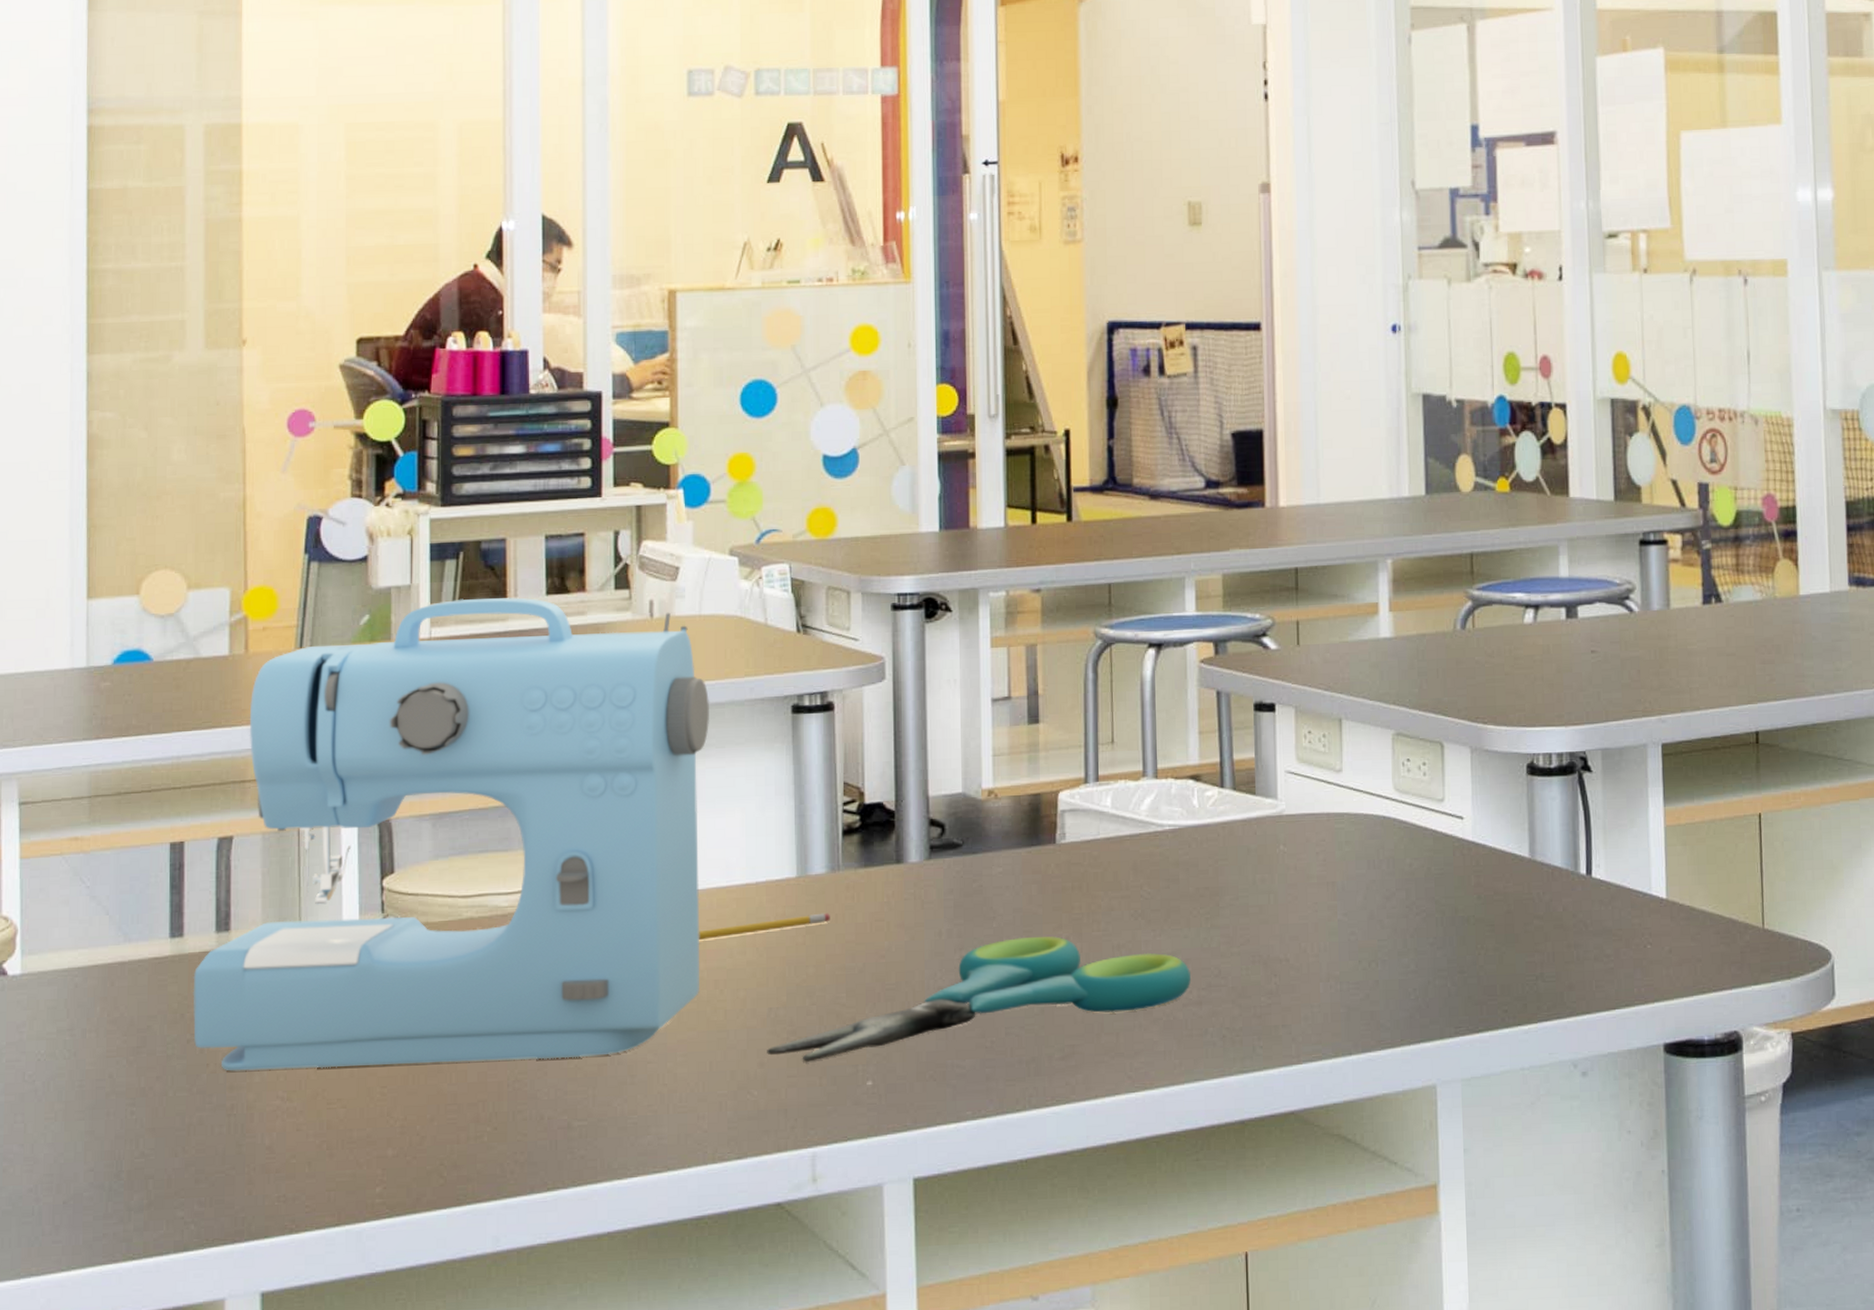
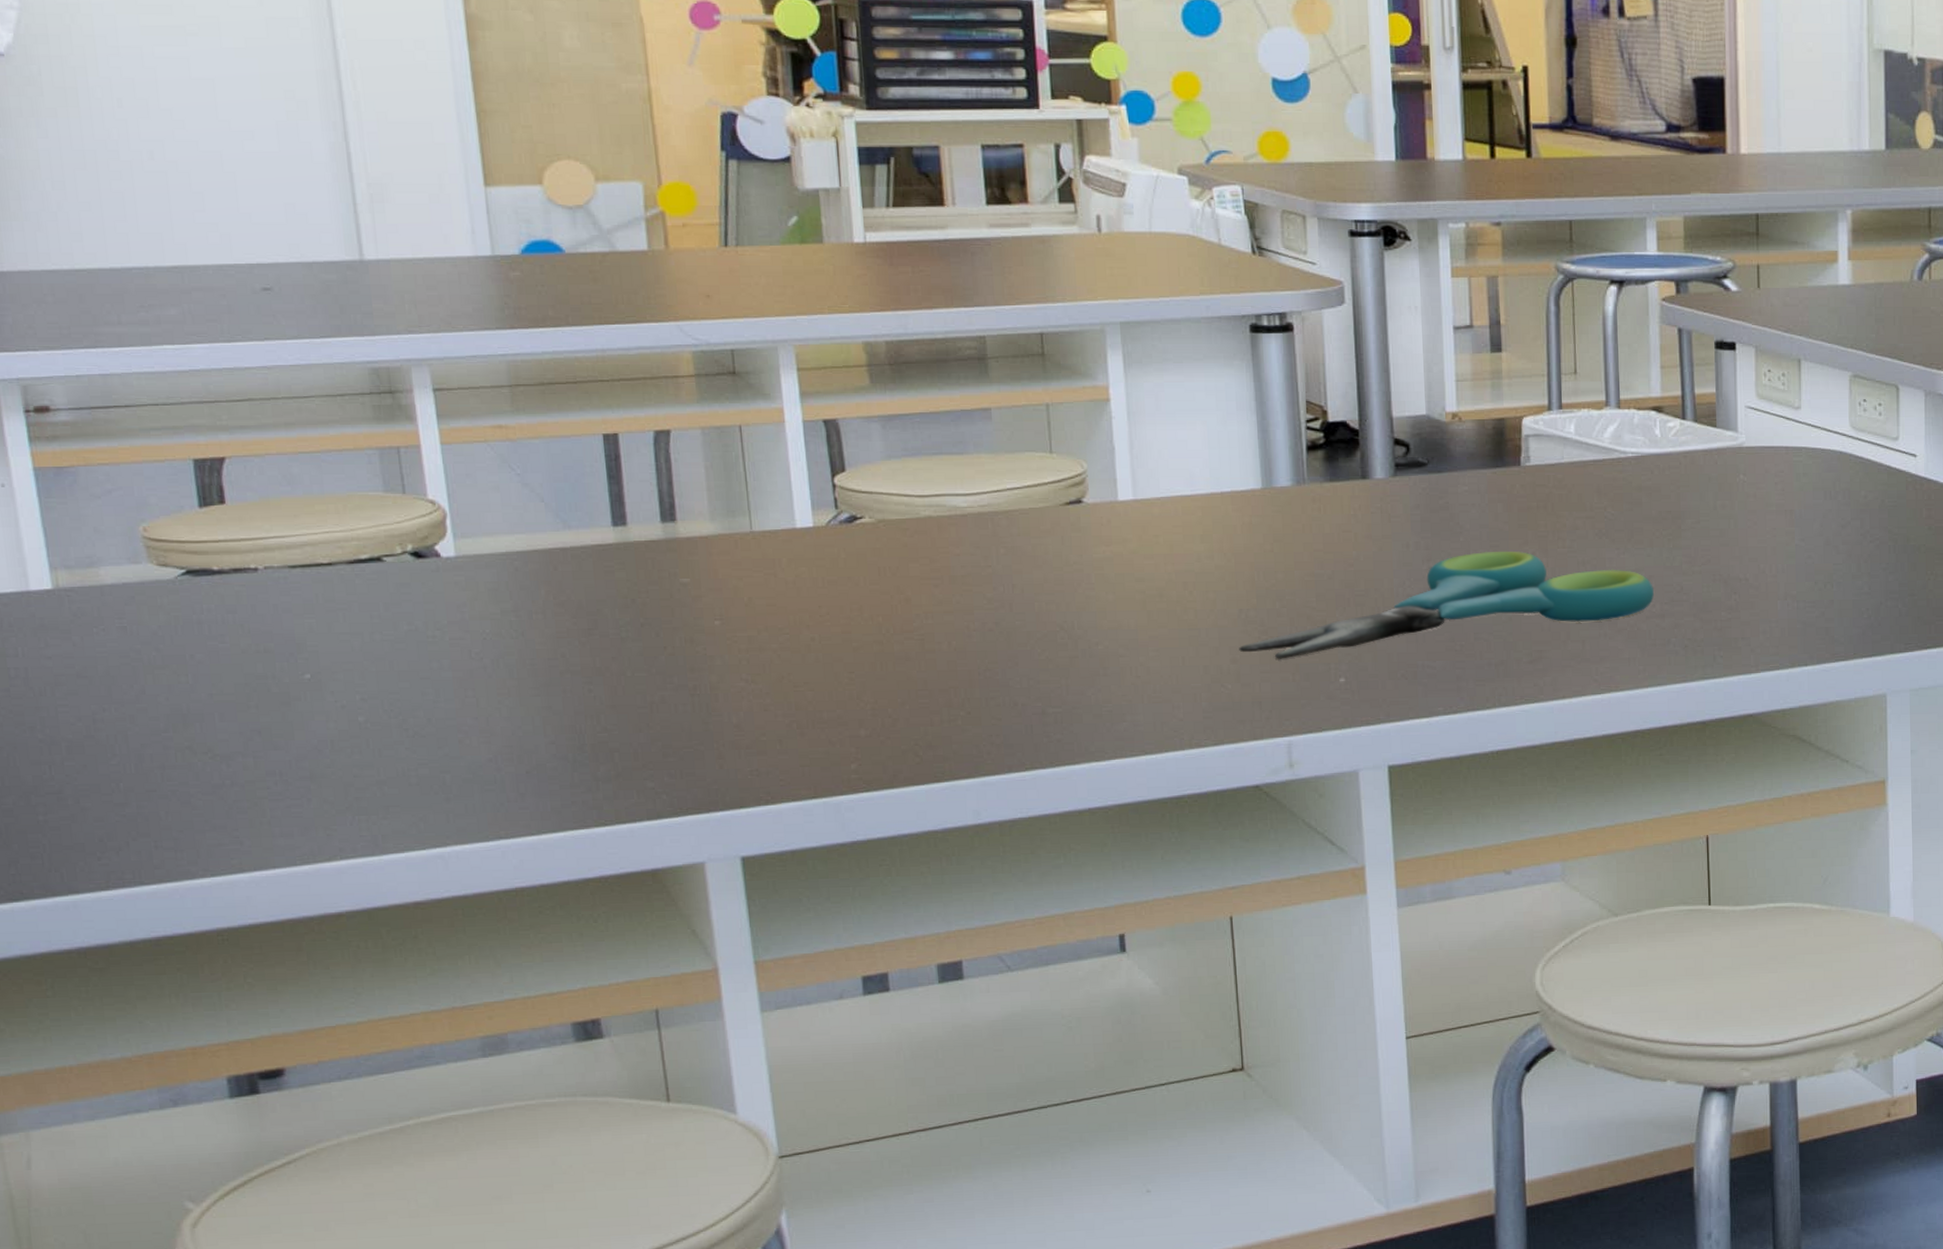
sewing machine: present [193,597,709,1071] -> none [641,204,1168,654]
pencil: present [698,913,830,940] -> none [1164,523,1297,544]

